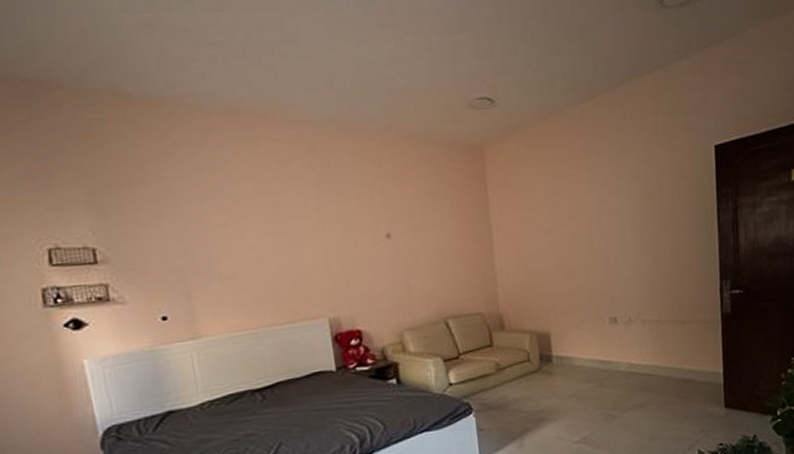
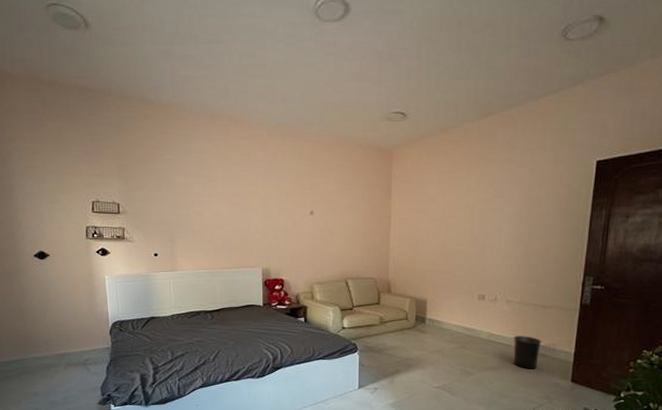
waste bin: none [655,360,687,401] -> present [513,336,542,369]

